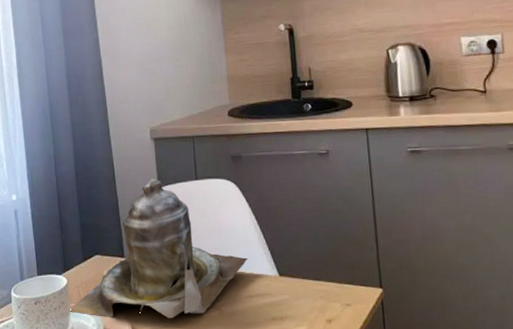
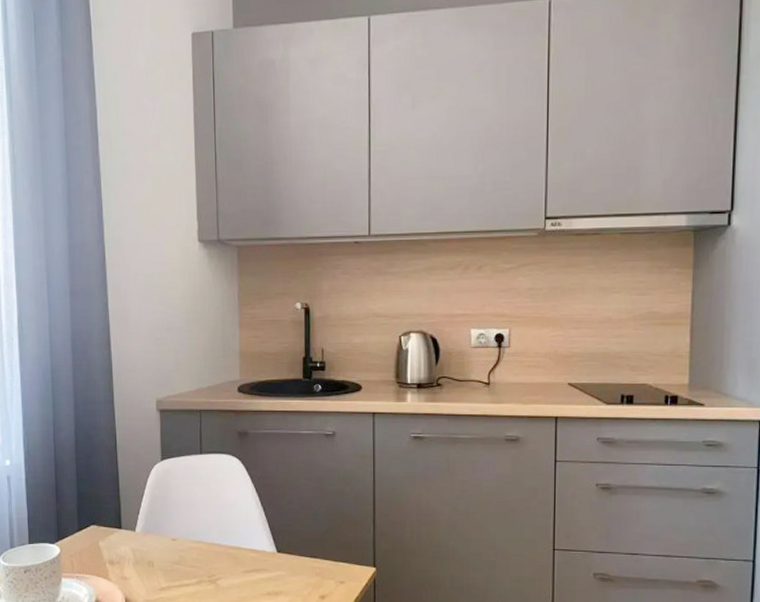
teapot: present [69,177,249,319] -> none [60,449,248,591]

